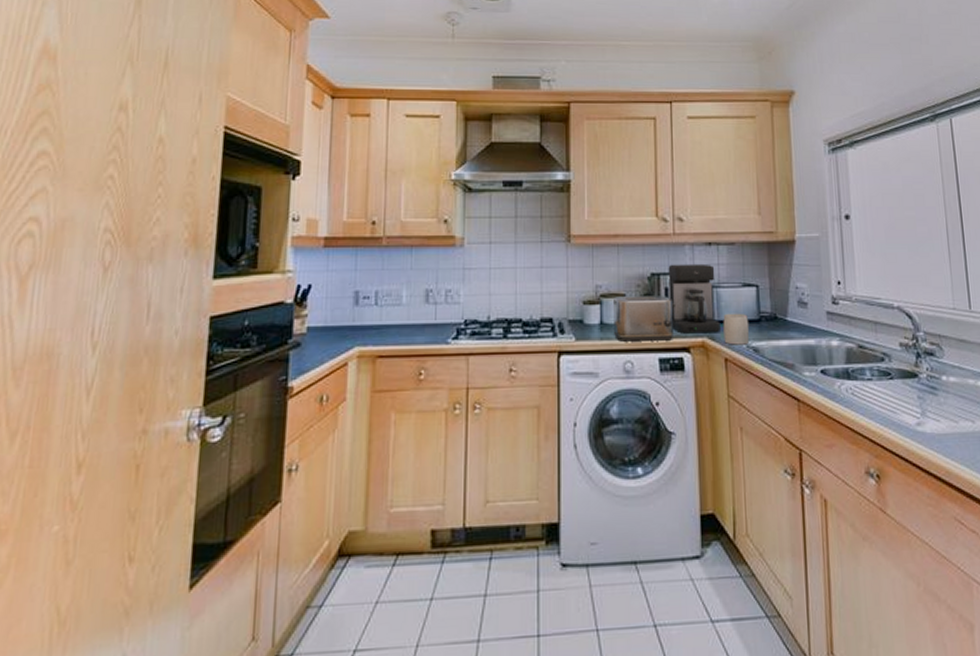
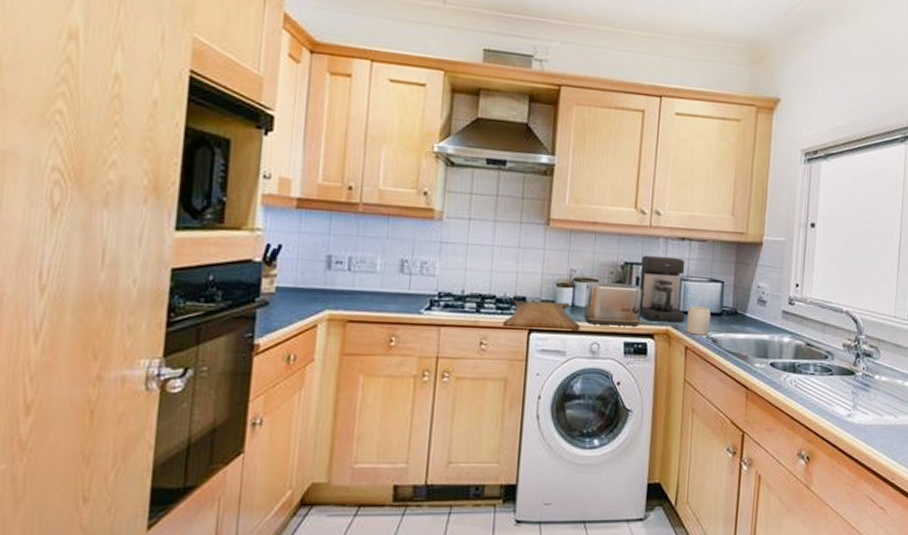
cutting board: none [531,320,611,352] -> present [502,299,581,330]

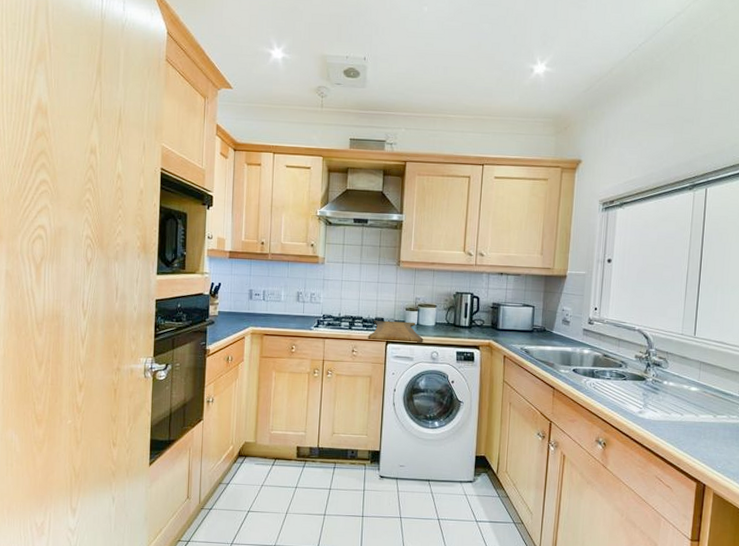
toaster: present [584,281,646,326] -> none [426,307,473,340]
coffee maker: present [639,255,685,323] -> none [468,286,504,338]
mug: present [686,305,712,336] -> none [504,324,525,347]

